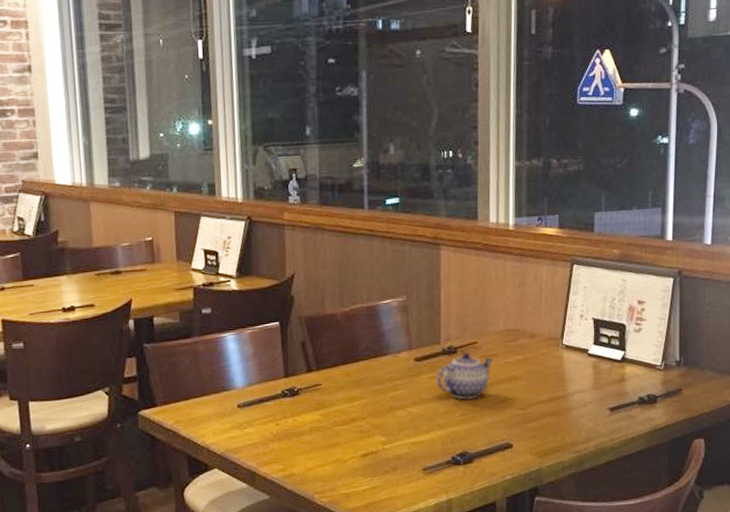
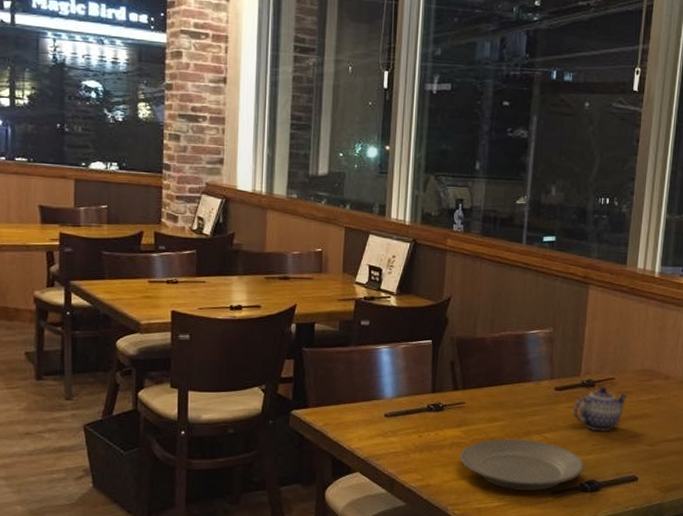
plate: none [321,416,455,471] -> present [459,439,585,491]

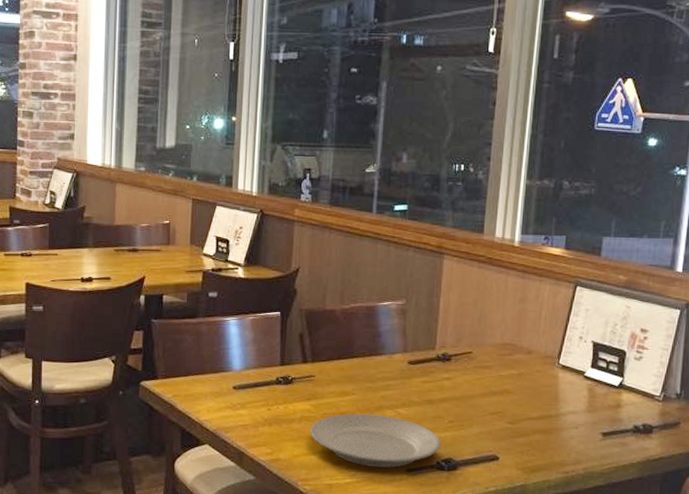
teapot: present [573,386,628,432] -> none [428,360,487,408]

